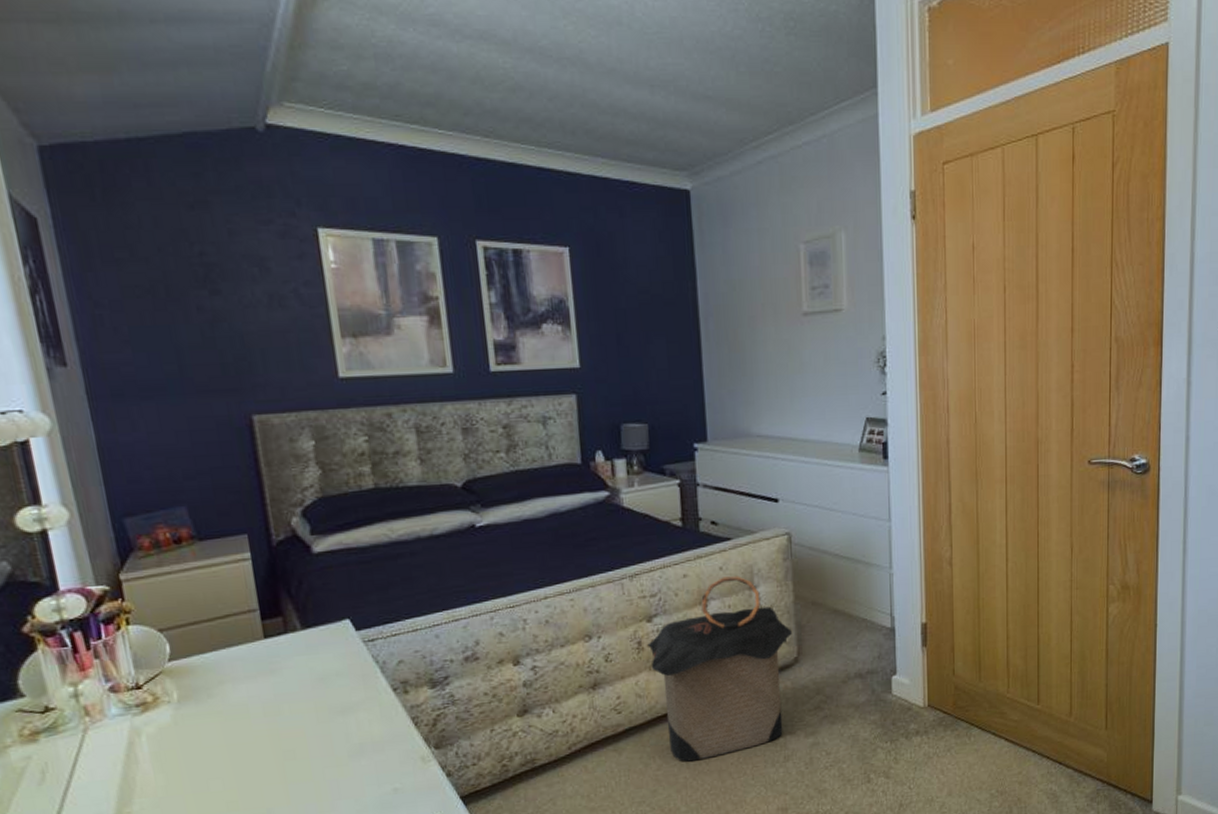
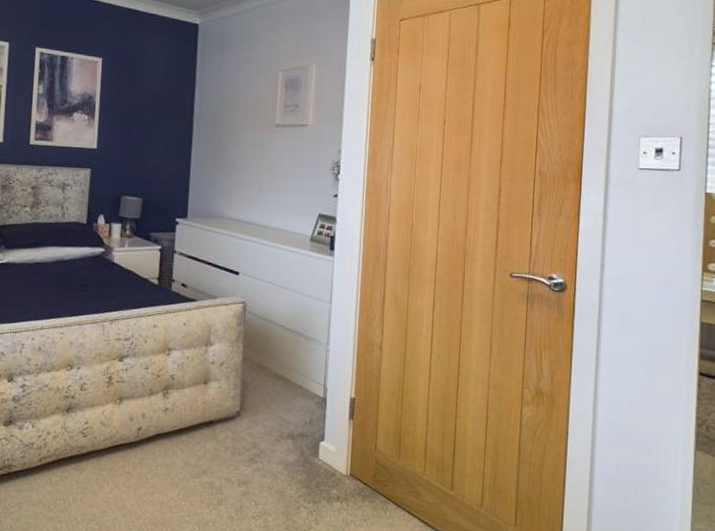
laundry hamper: present [647,576,792,762] -> none [116,332,237,491]

